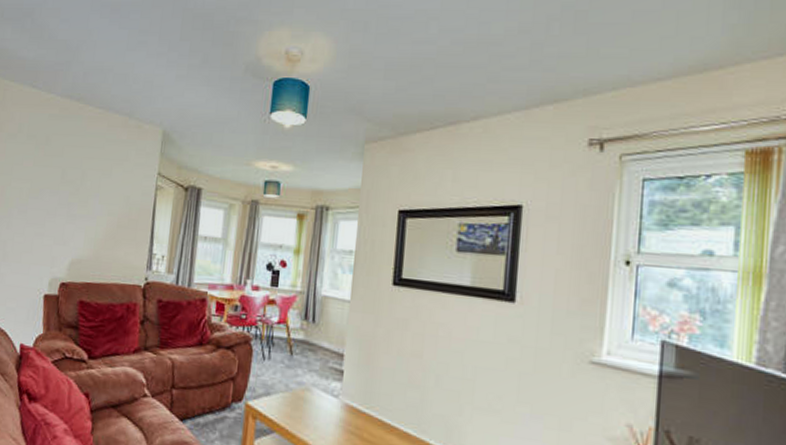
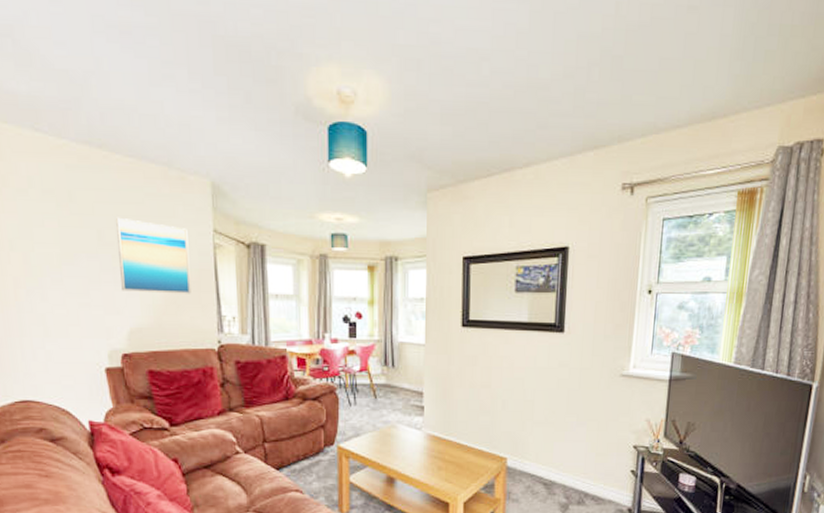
wall art: none [72,159,136,231] -> present [116,217,191,294]

